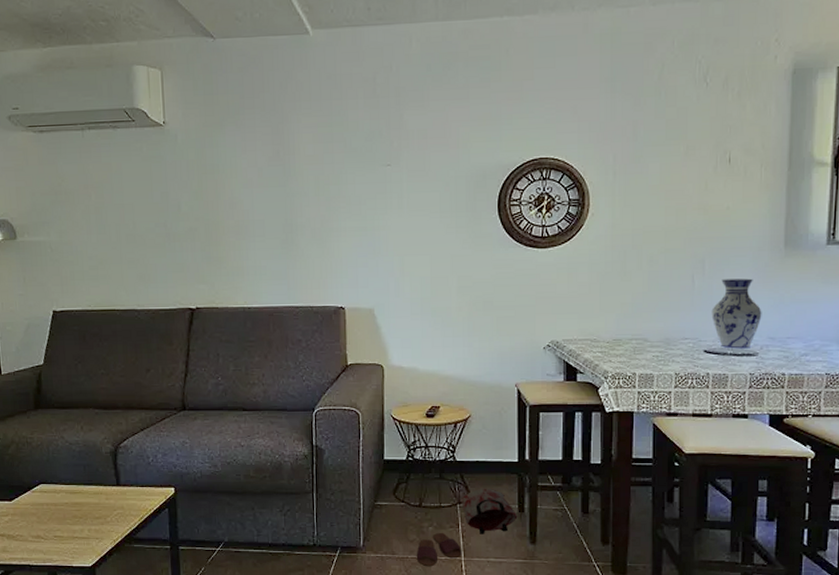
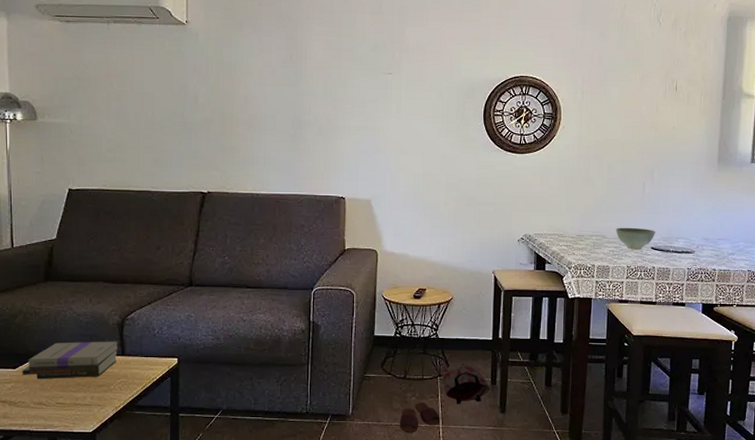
books: none [18,471,113,512] -> present [22,341,118,380]
bowl: none [660,328,710,355] -> present [615,227,656,251]
vase: present [711,278,762,349] -> none [658,188,699,247]

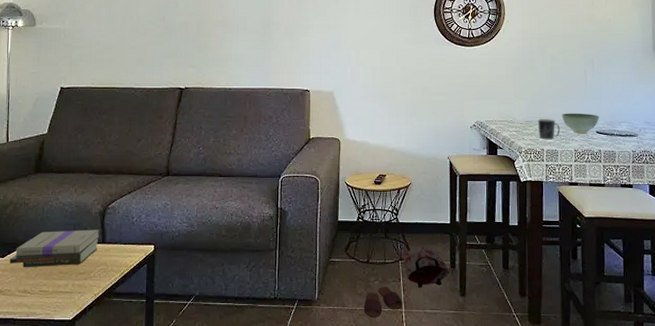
mug: none [590,233,614,257] -> present [537,119,561,141]

